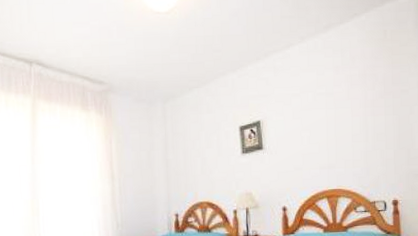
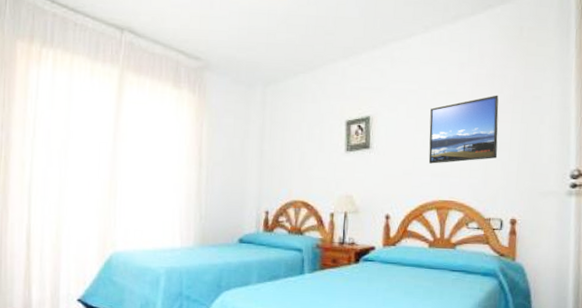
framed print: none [313,92,376,158] -> present [428,95,499,164]

